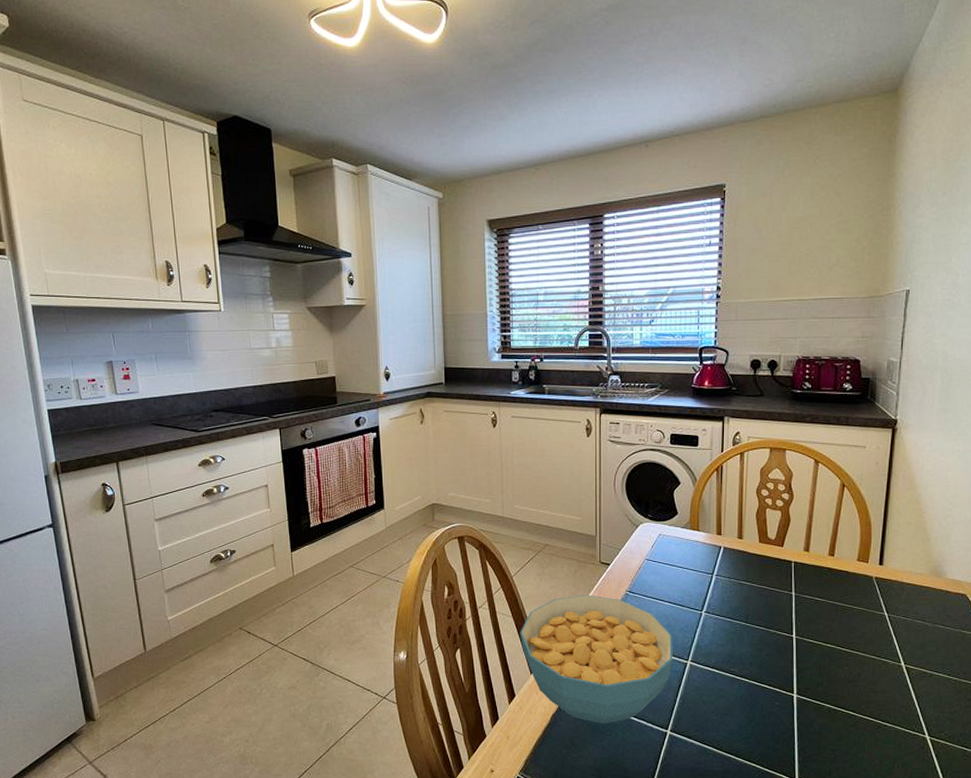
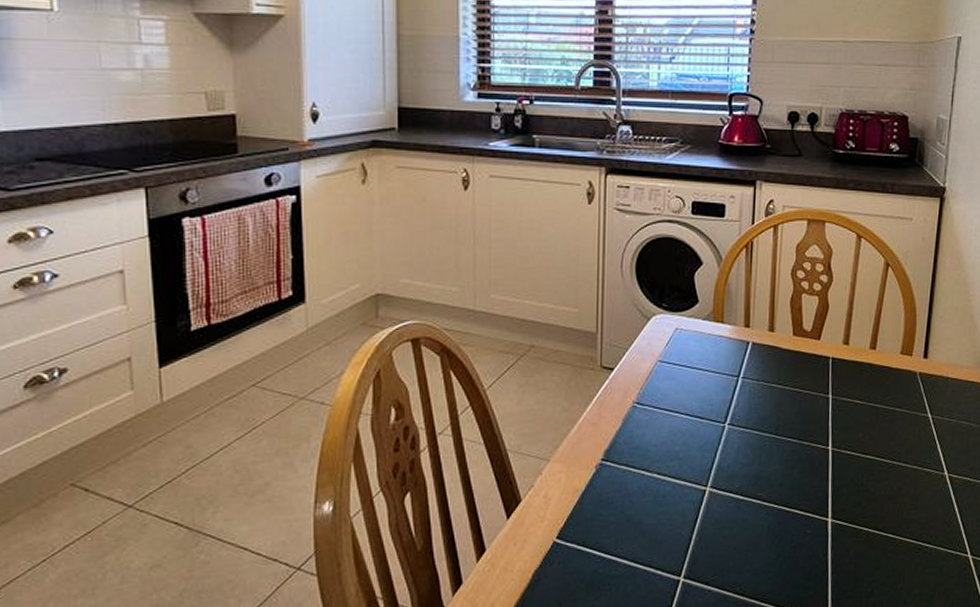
cereal bowl: present [520,595,673,724] -> none [494,409,689,577]

